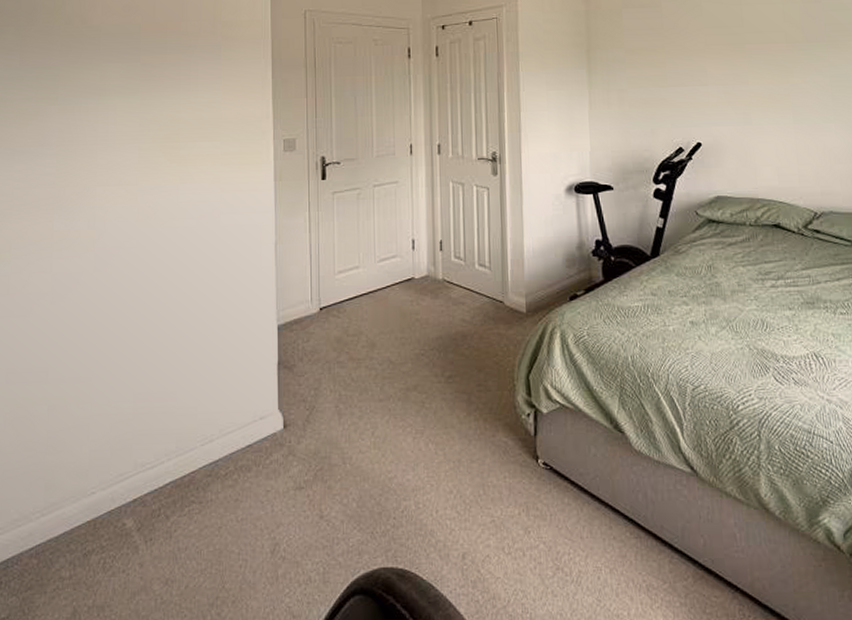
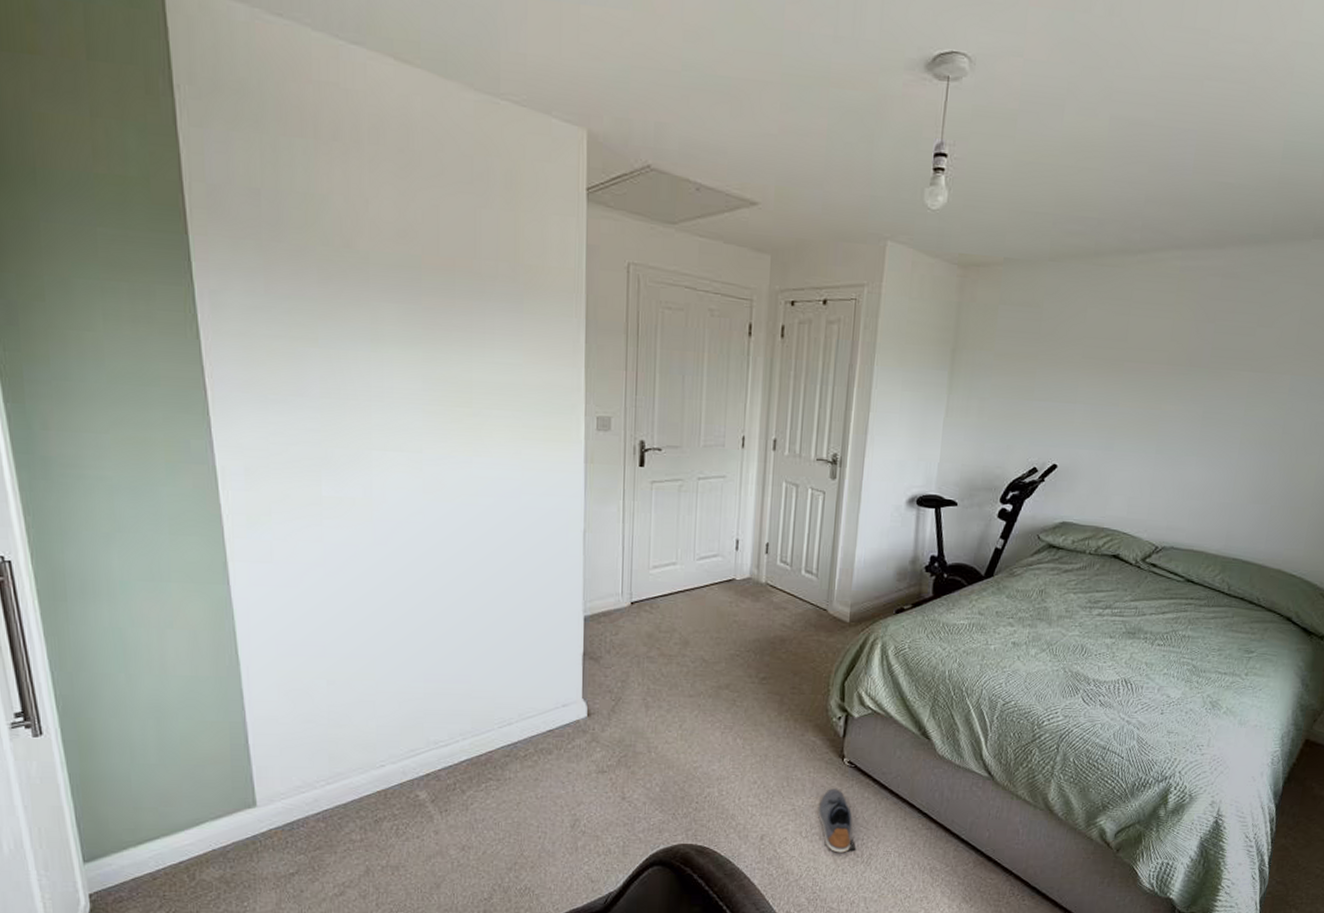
shoe: none [518,495,564,571] -> present [817,789,856,853]

